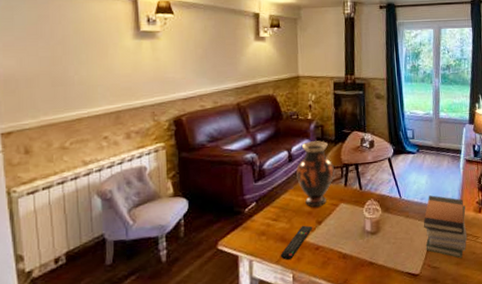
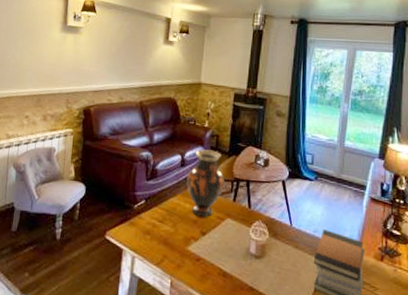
remote control: present [280,225,313,260] -> none [161,233,197,265]

